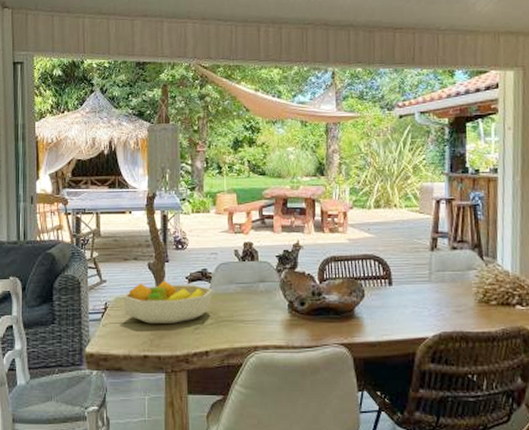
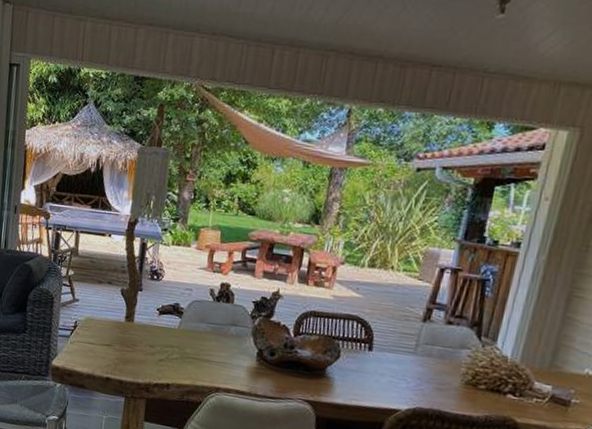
fruit bowl: present [123,281,213,324] -> none [93,307,183,353]

